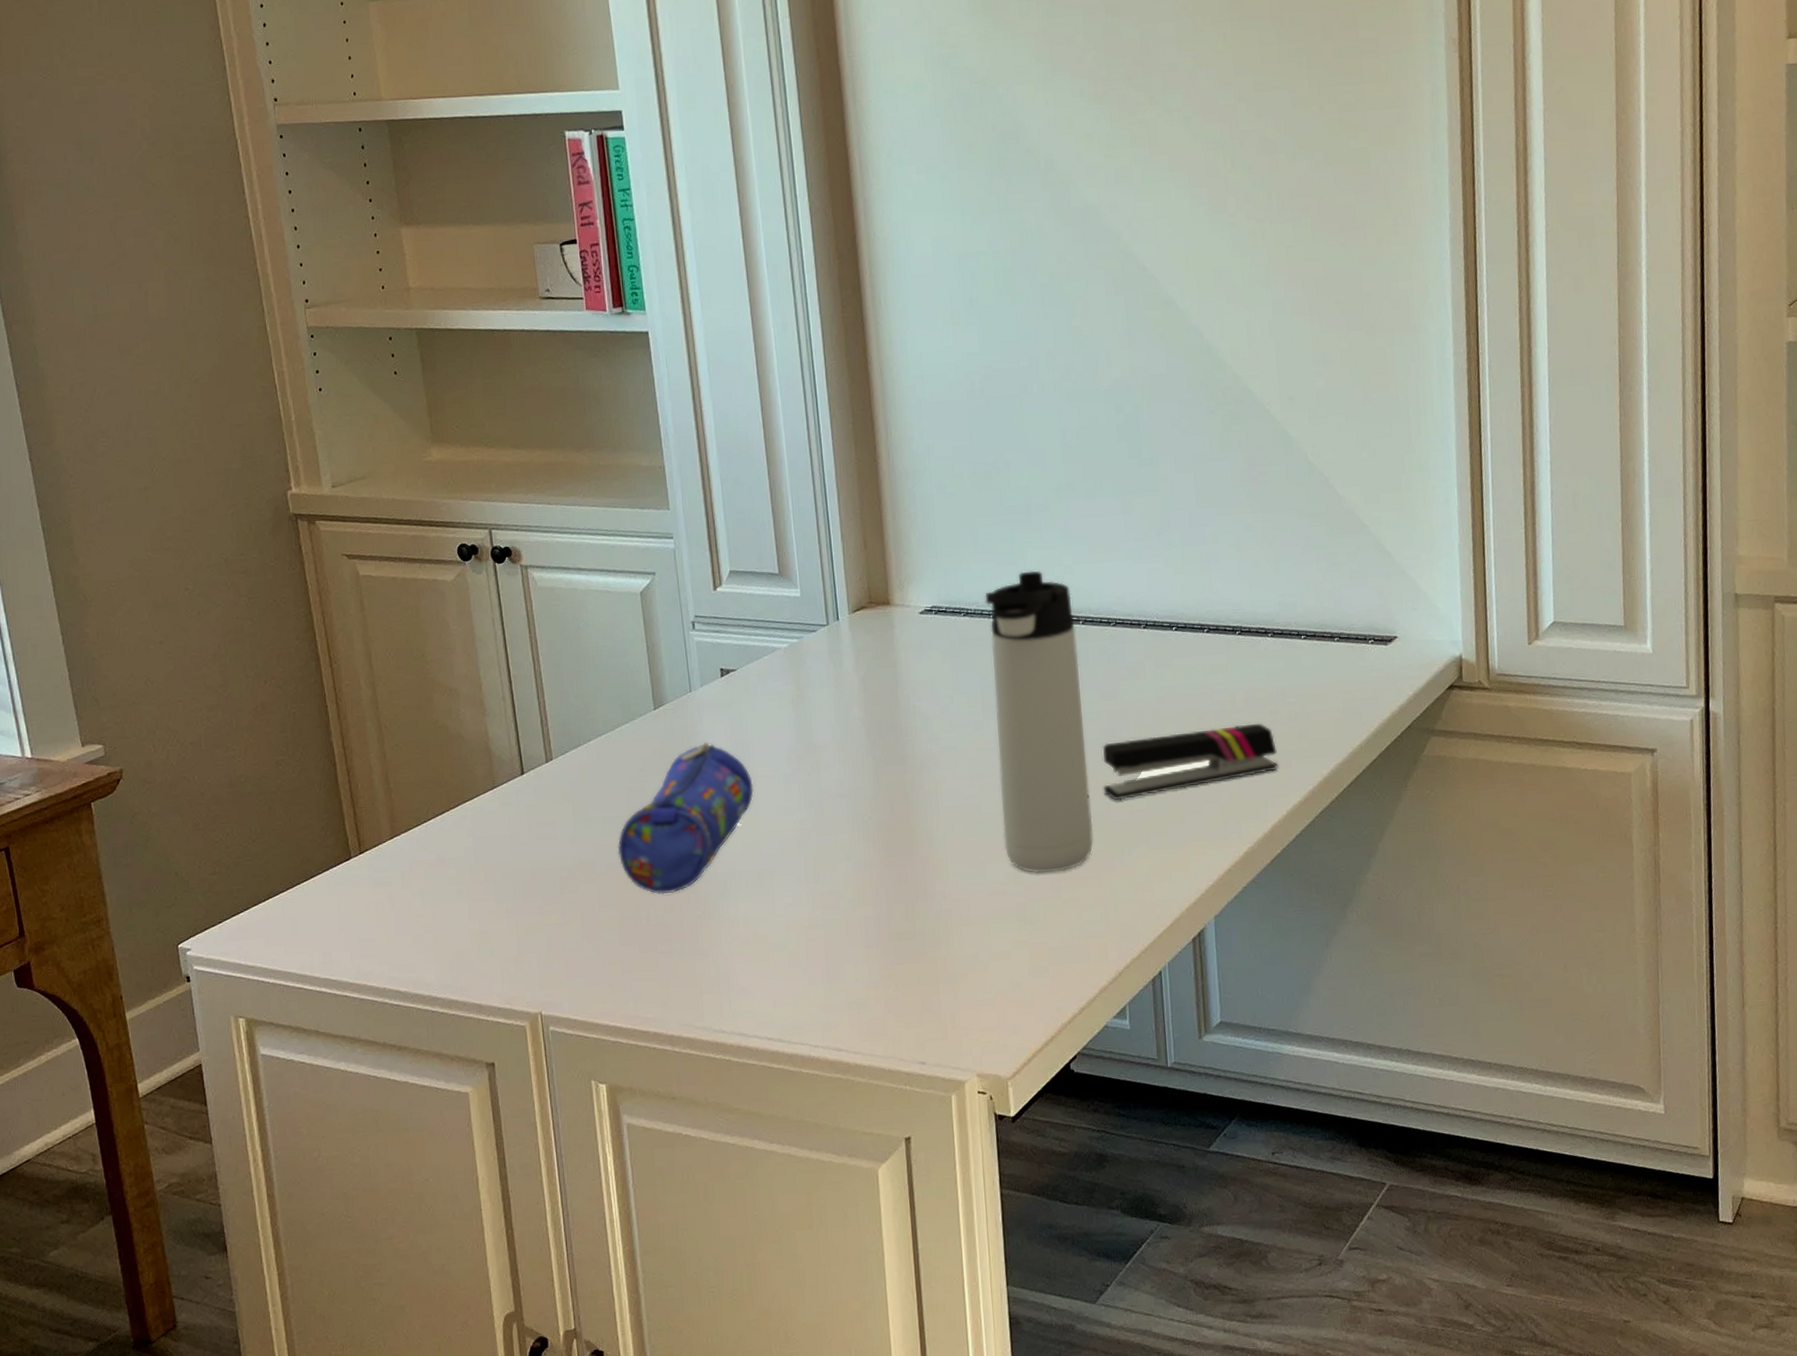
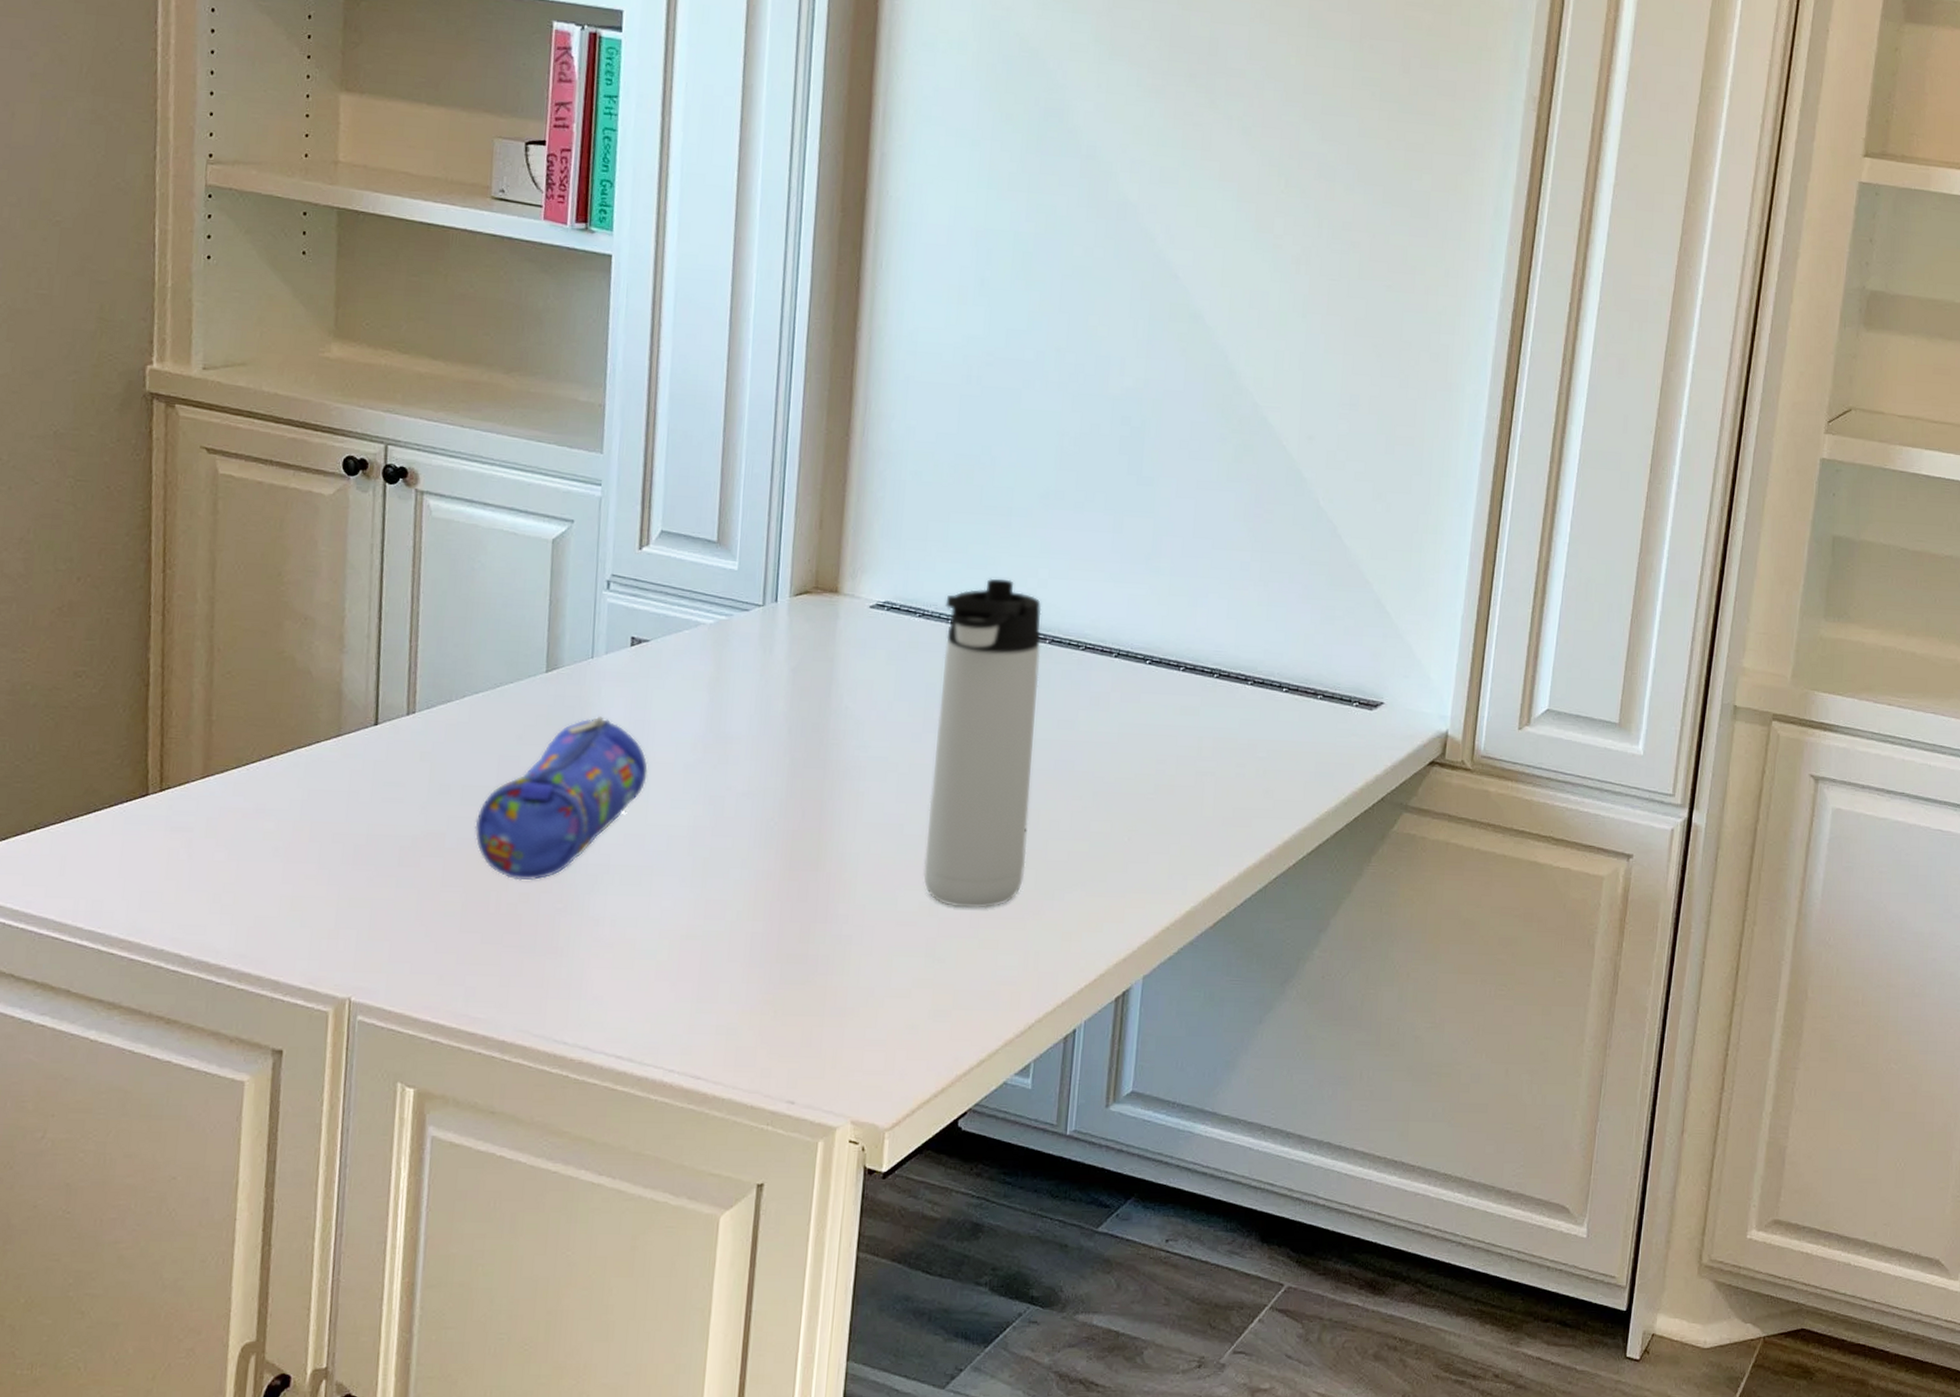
stapler: present [1102,723,1278,801] -> none [1043,774,1239,839]

